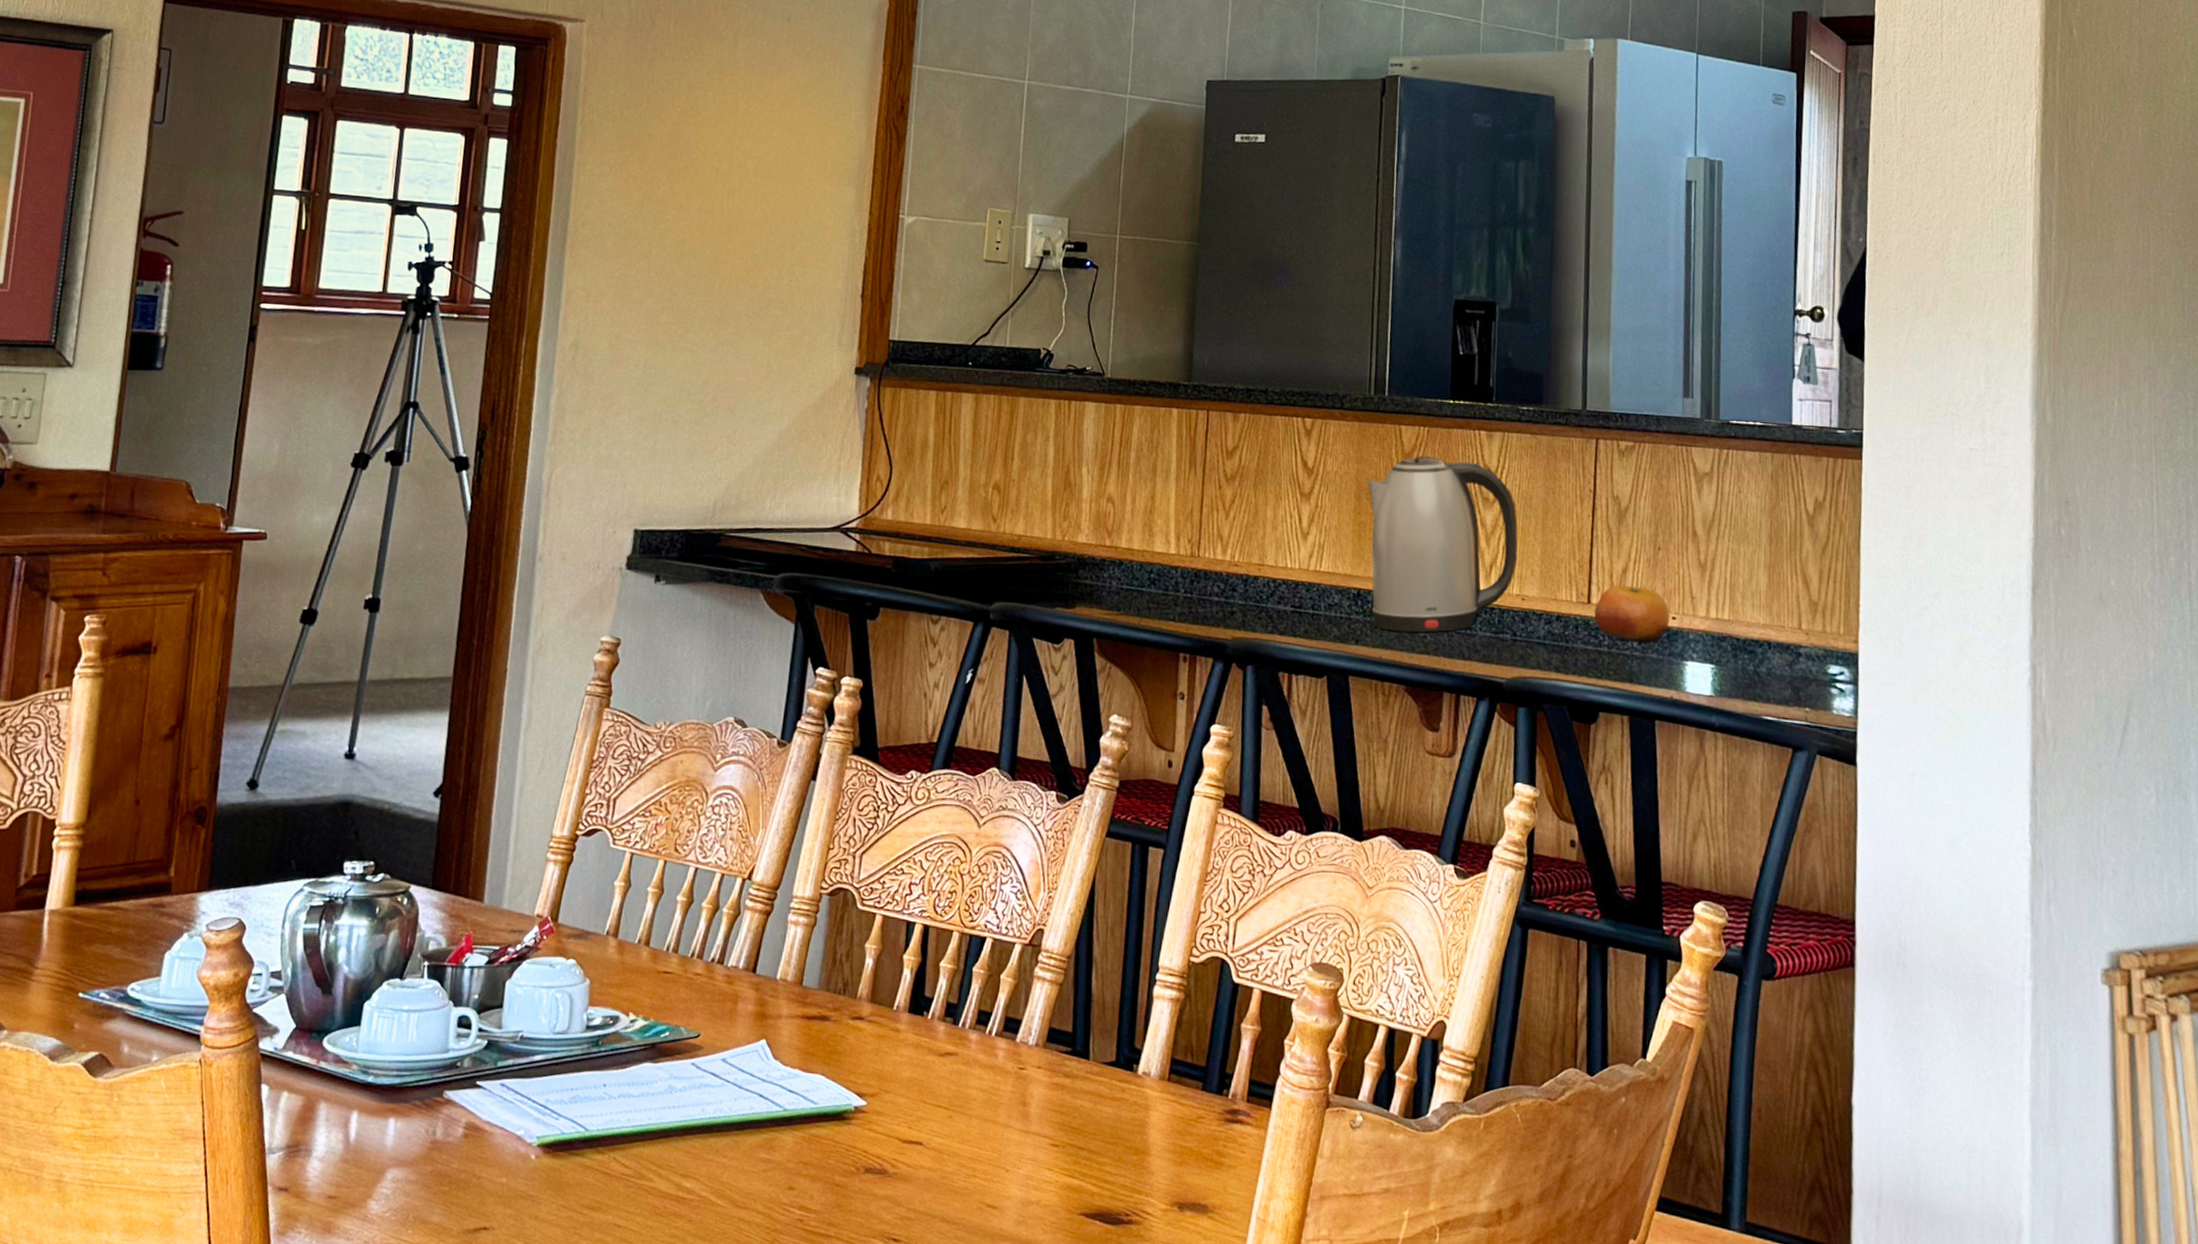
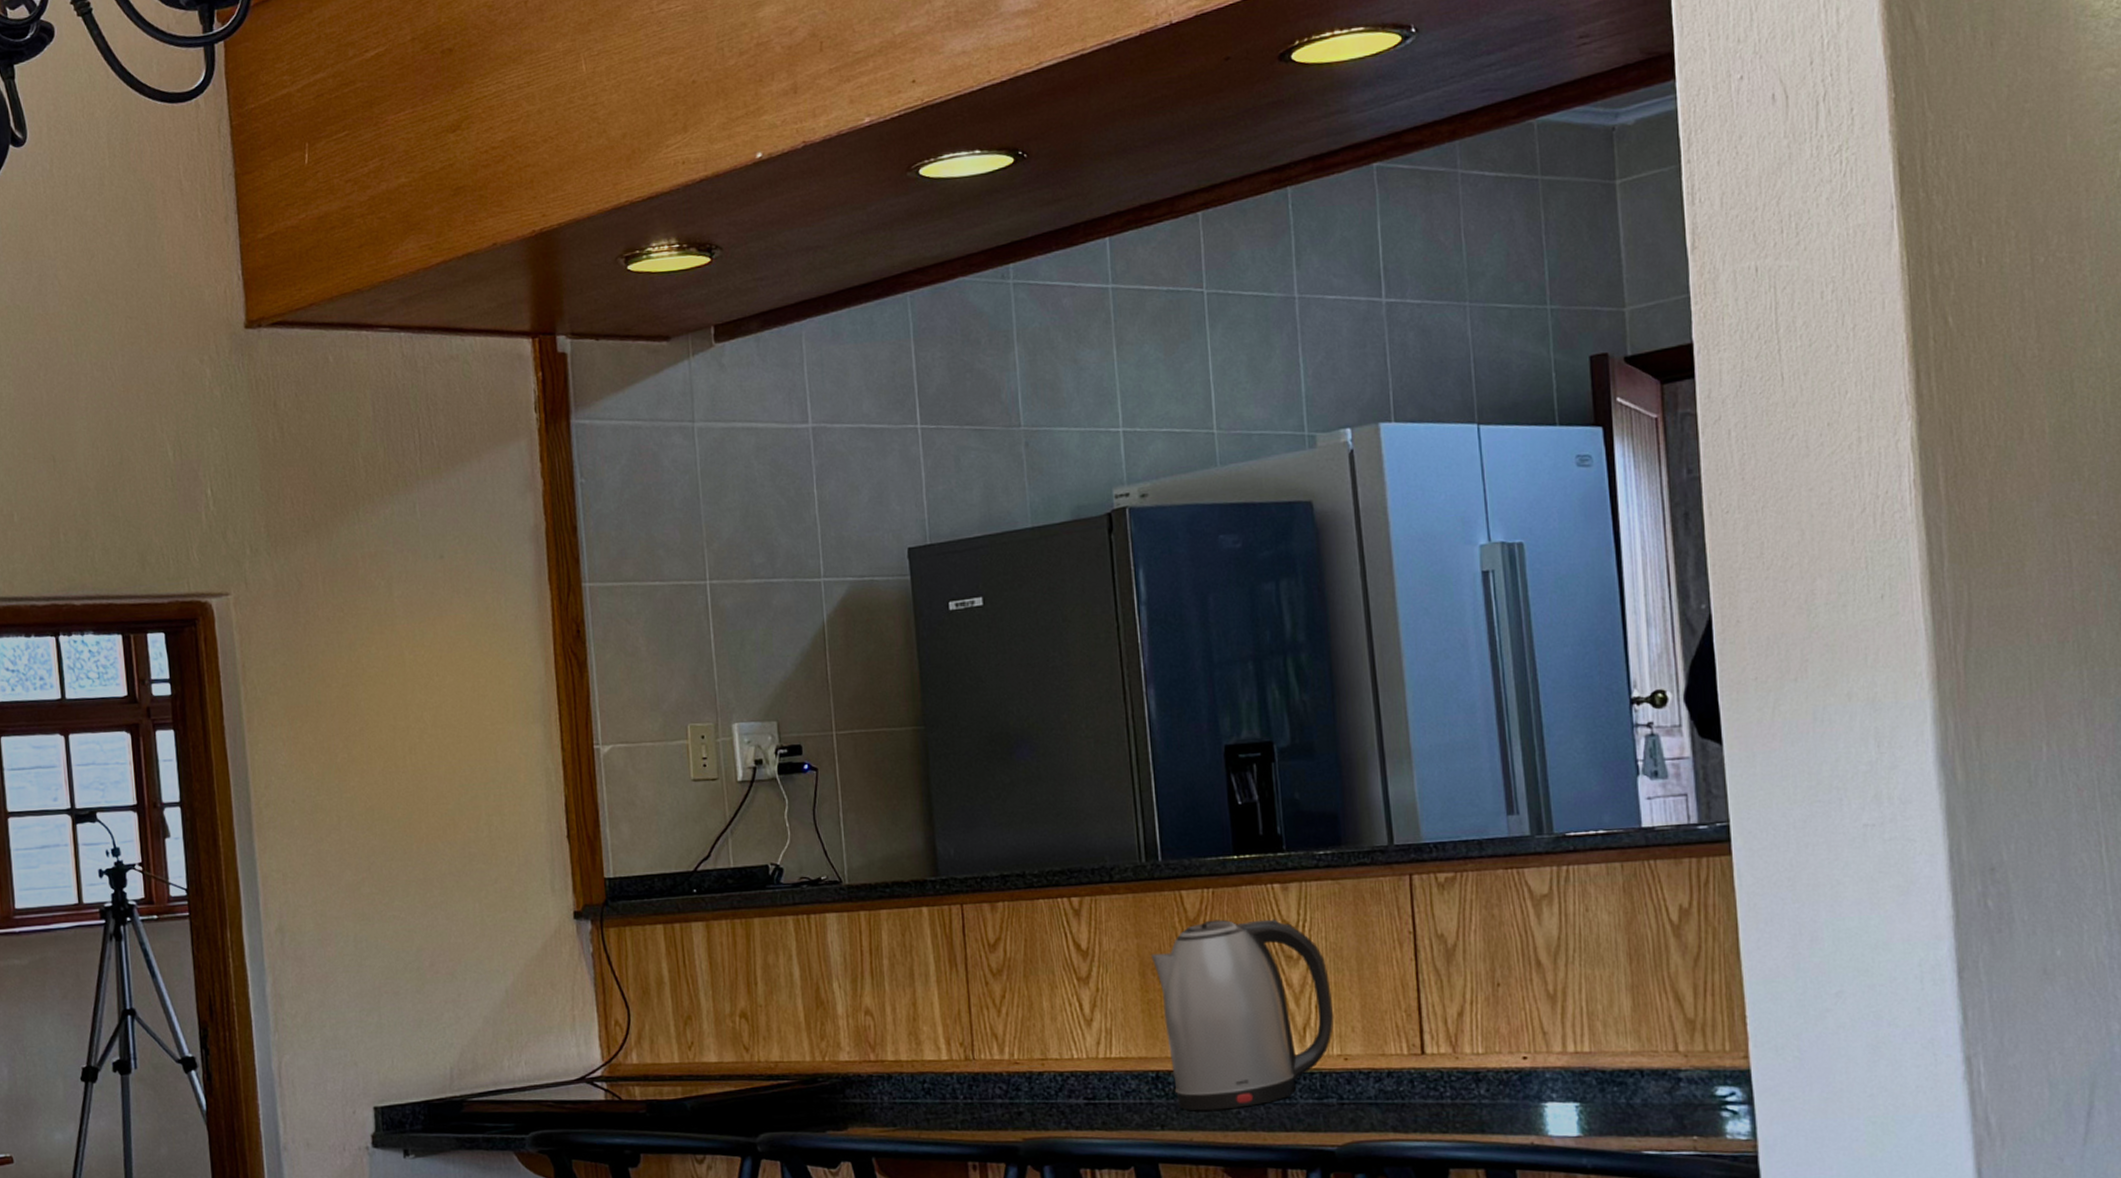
fruit: present [1594,585,1670,644] -> none [1430,1028,1521,1090]

